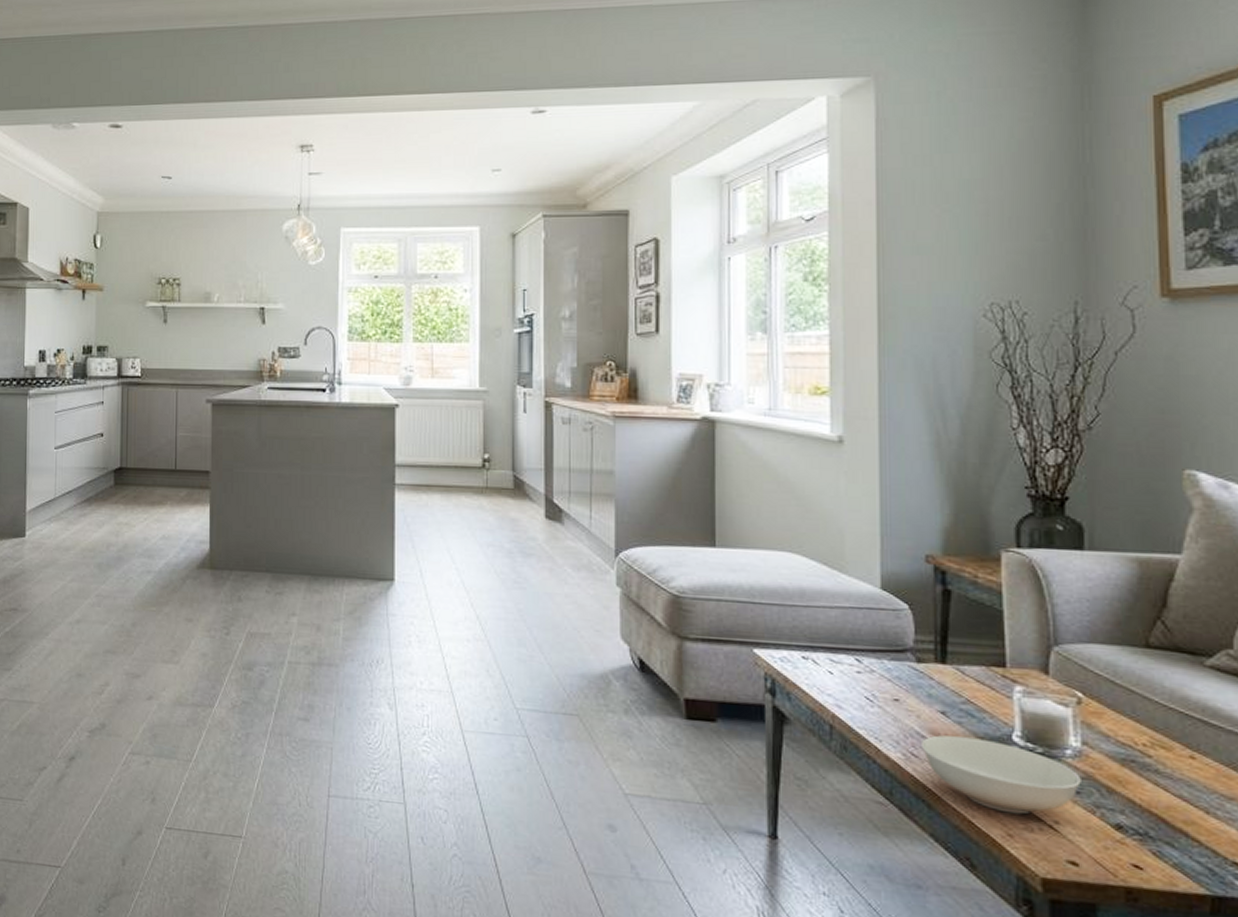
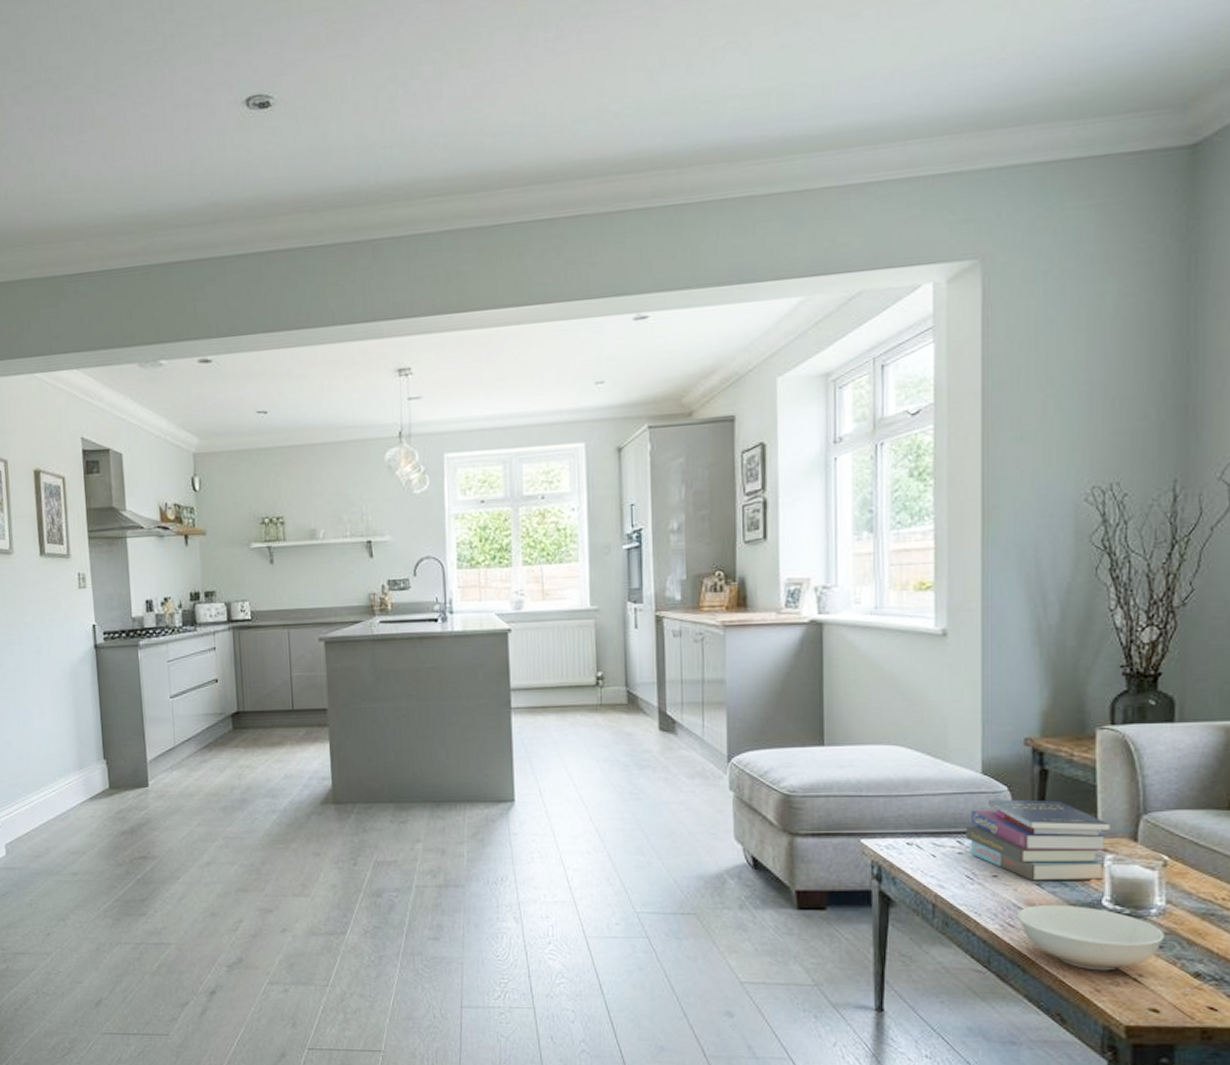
books: none [866,617,1018,713] -> present [967,799,1110,881]

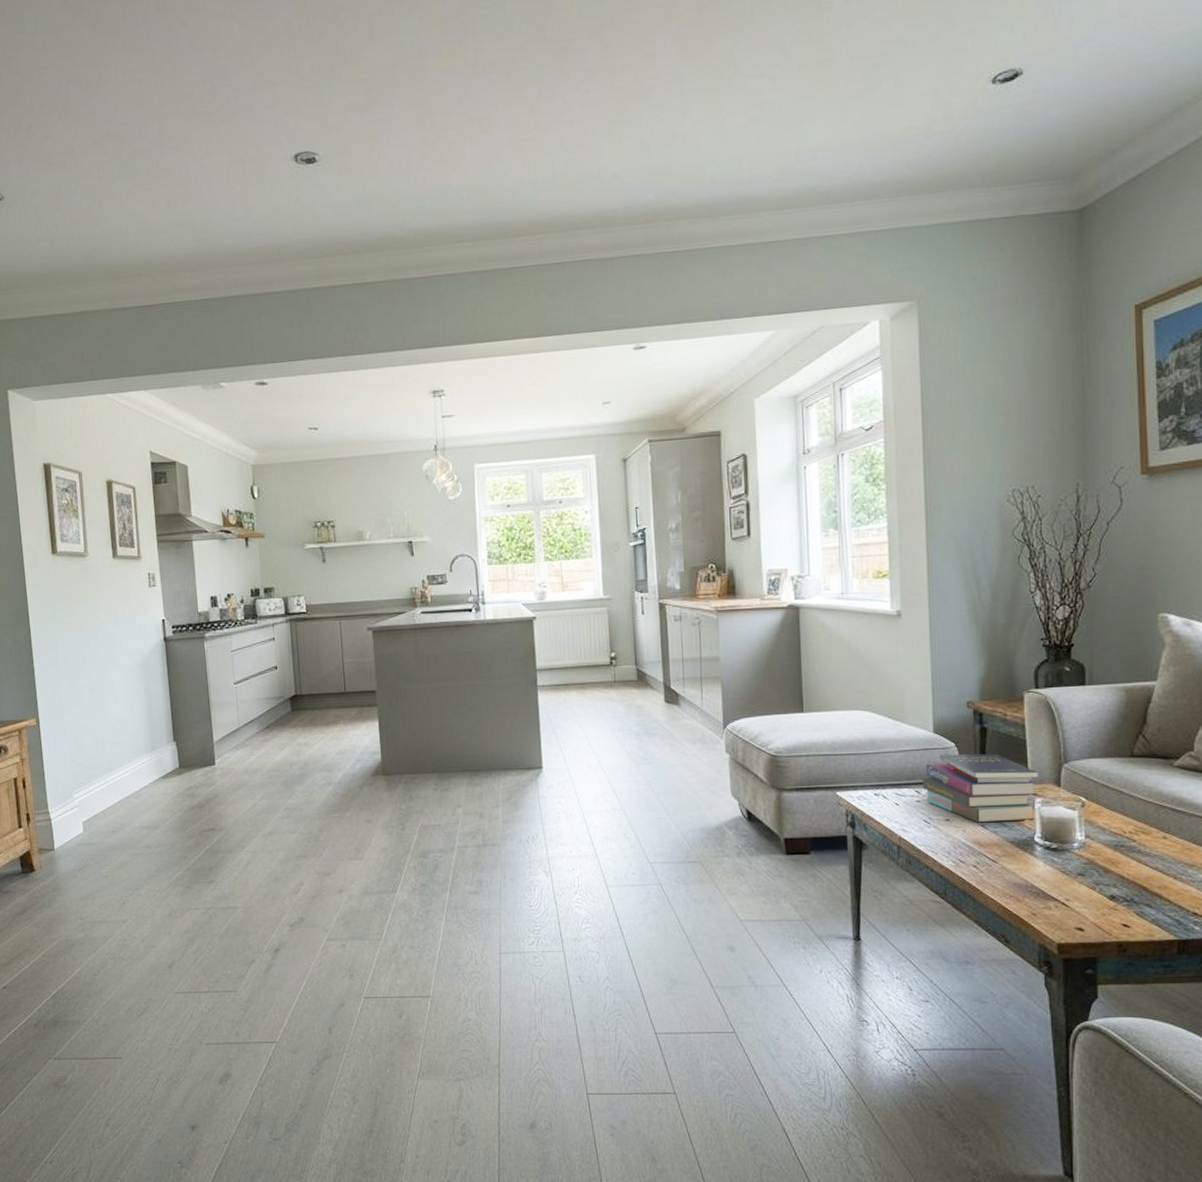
bowl: present [1016,905,1164,971] -> none [966,842,1085,897]

